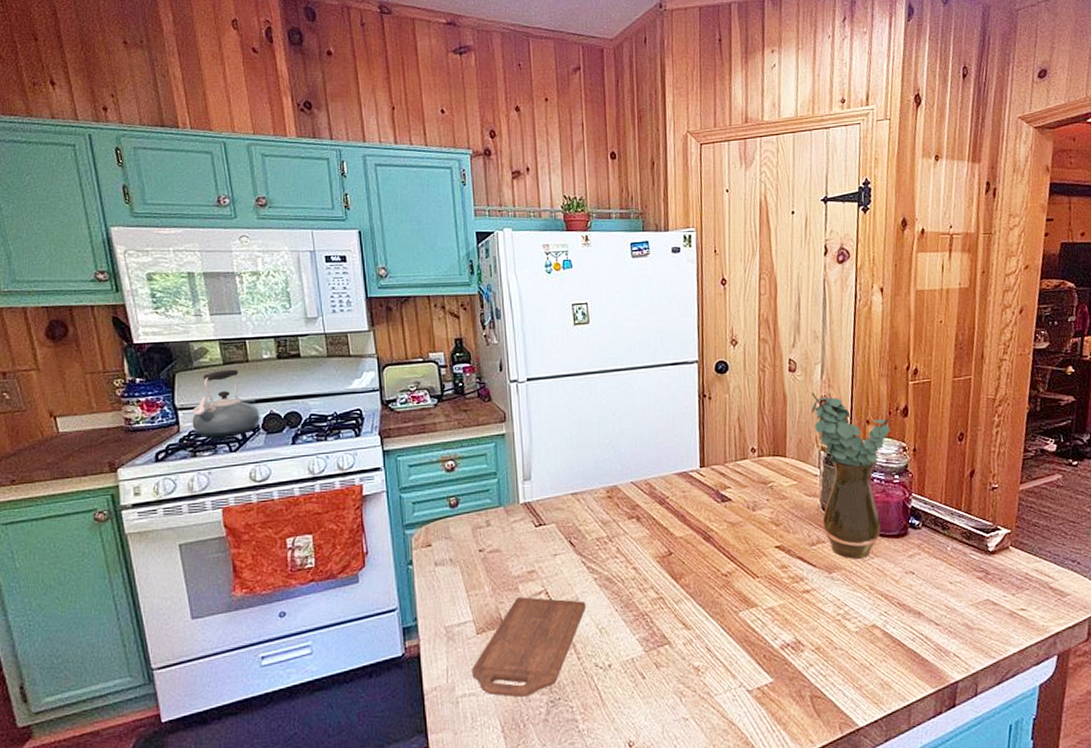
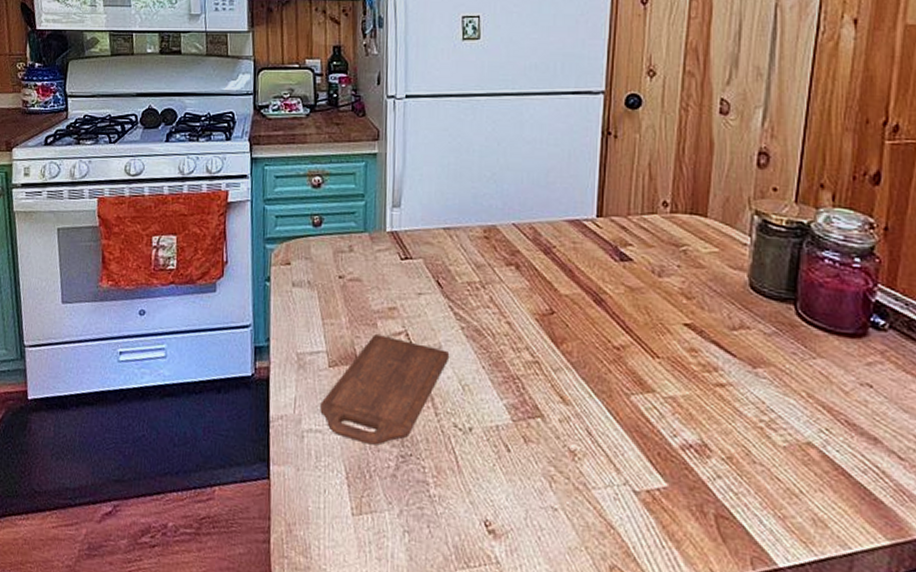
kettle: present [192,369,260,439] -> none [79,61,140,129]
vase: present [812,393,890,559] -> none [746,142,853,357]

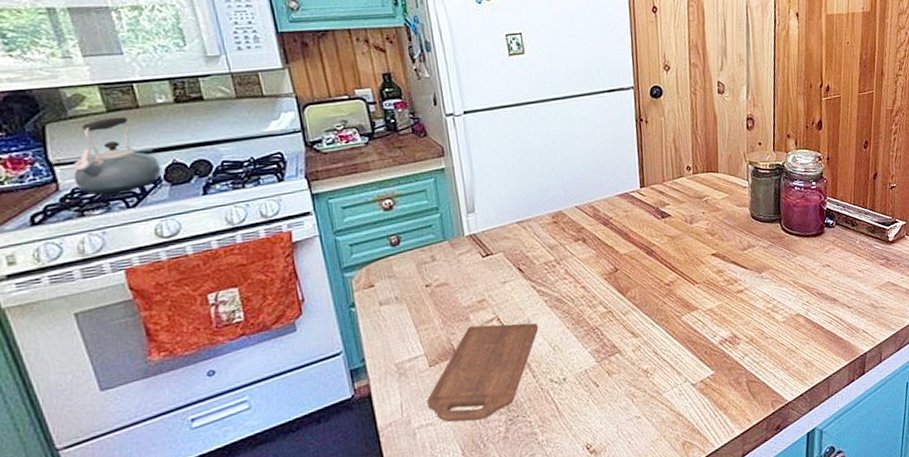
kettle: none [79,61,140,129] -> present [72,116,161,196]

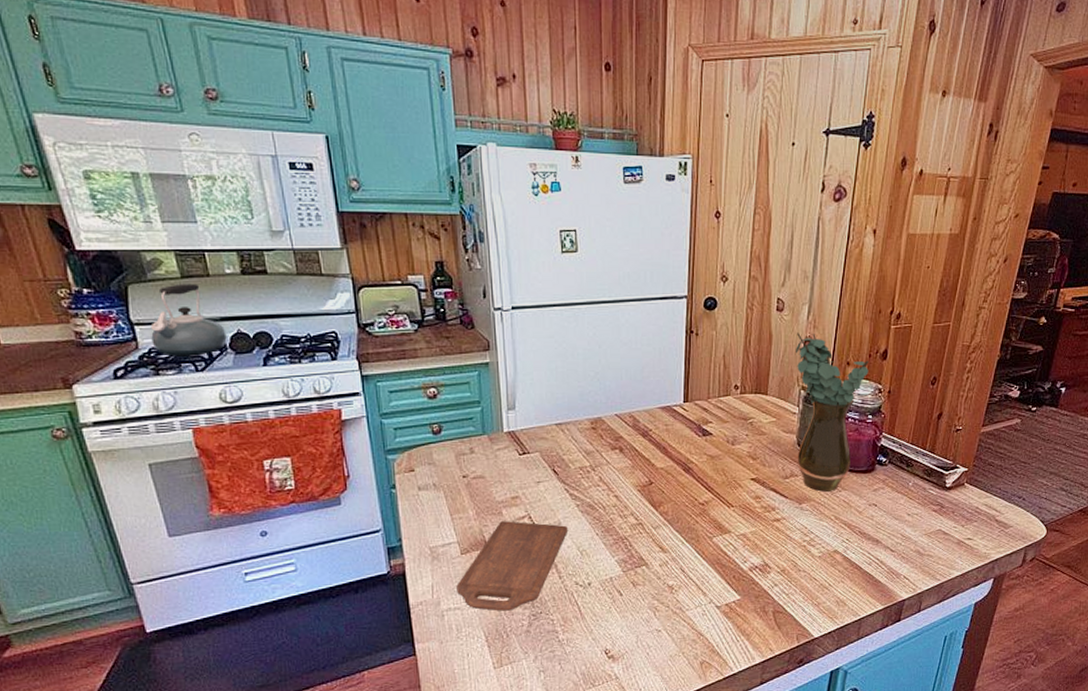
vase: none [739,112,808,259] -> present [796,333,869,492]

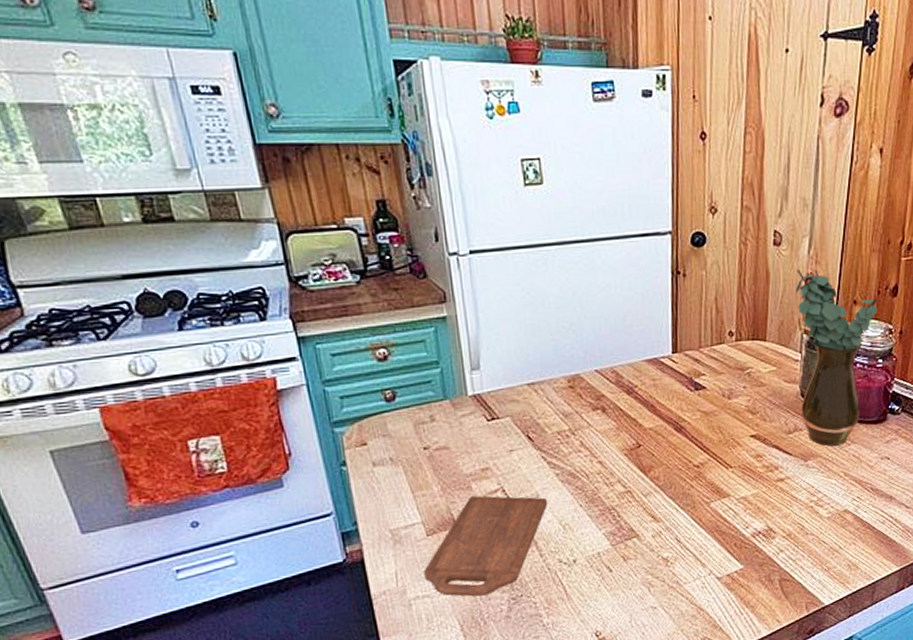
kettle: present [150,283,227,357] -> none [36,235,132,324]

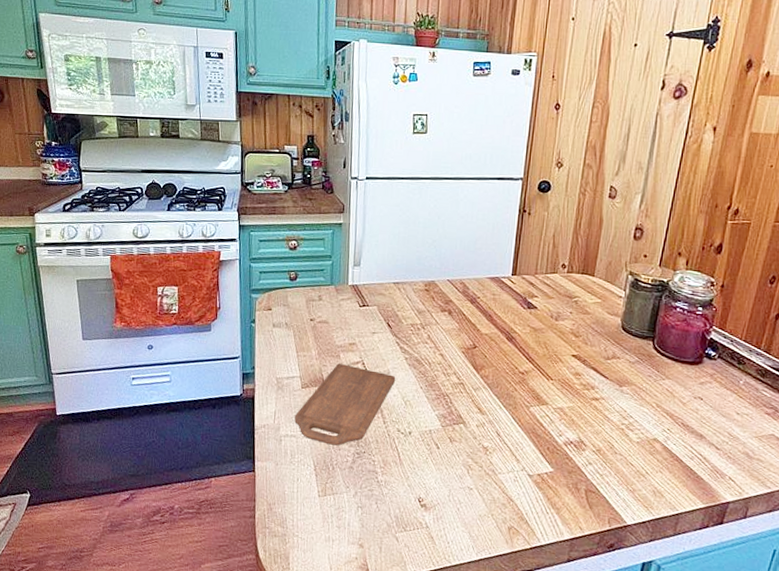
vase: present [796,269,878,447] -> none [620,220,702,378]

